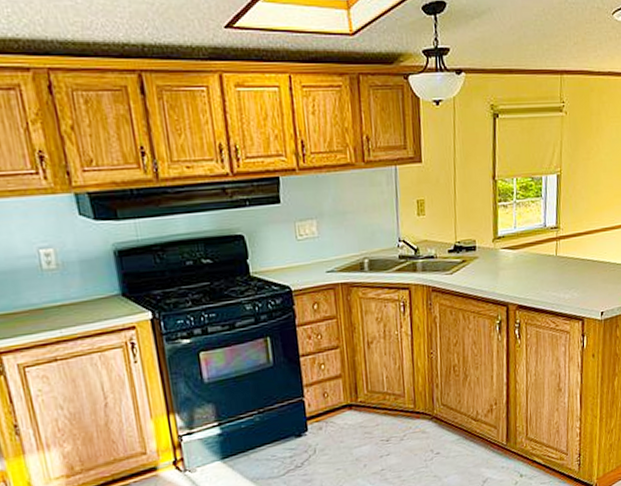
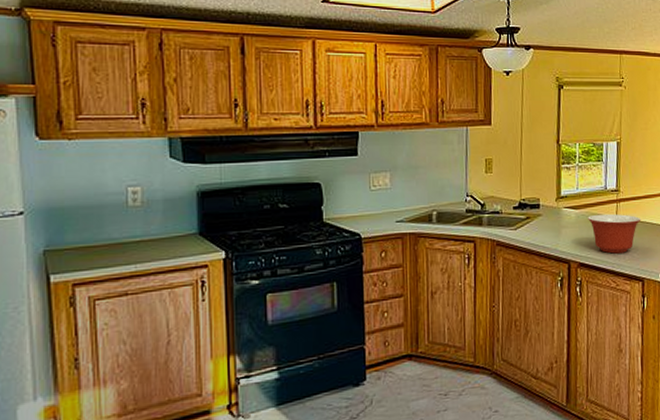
mixing bowl: none [526,252,582,294] -> present [588,214,642,254]

